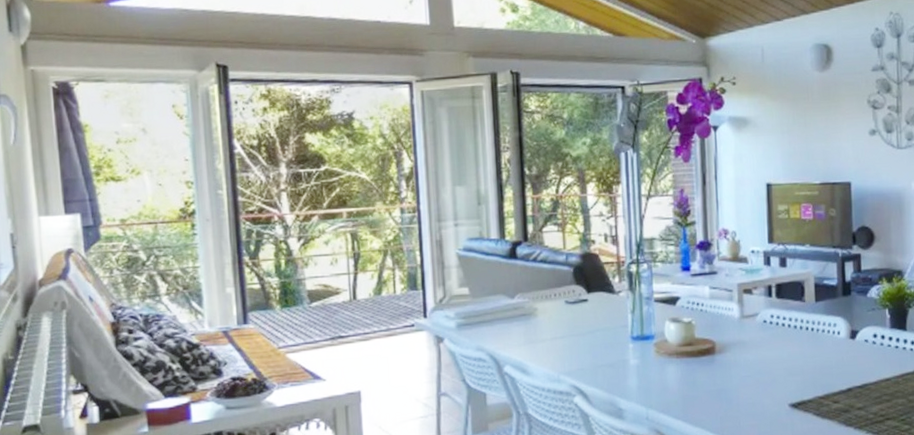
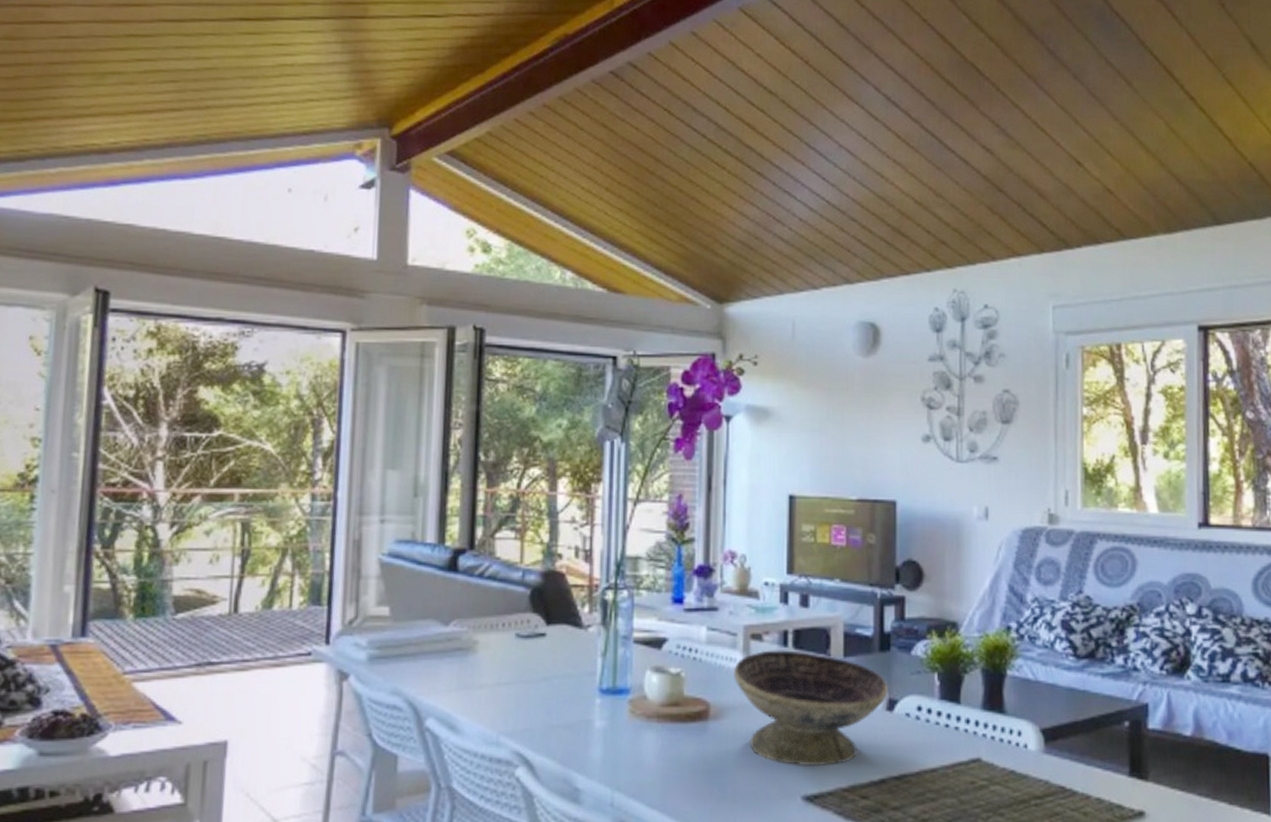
decorative bowl: none [731,299,851,383] -> present [733,650,889,767]

